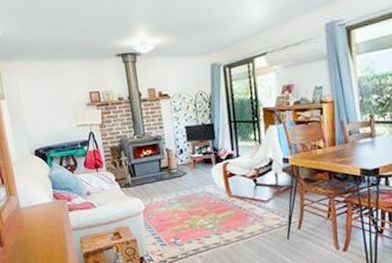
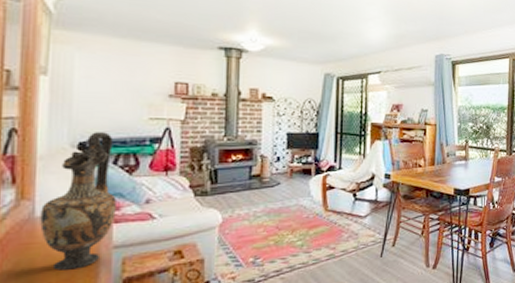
vase: none [22,140,69,246] -> present [40,132,117,271]

